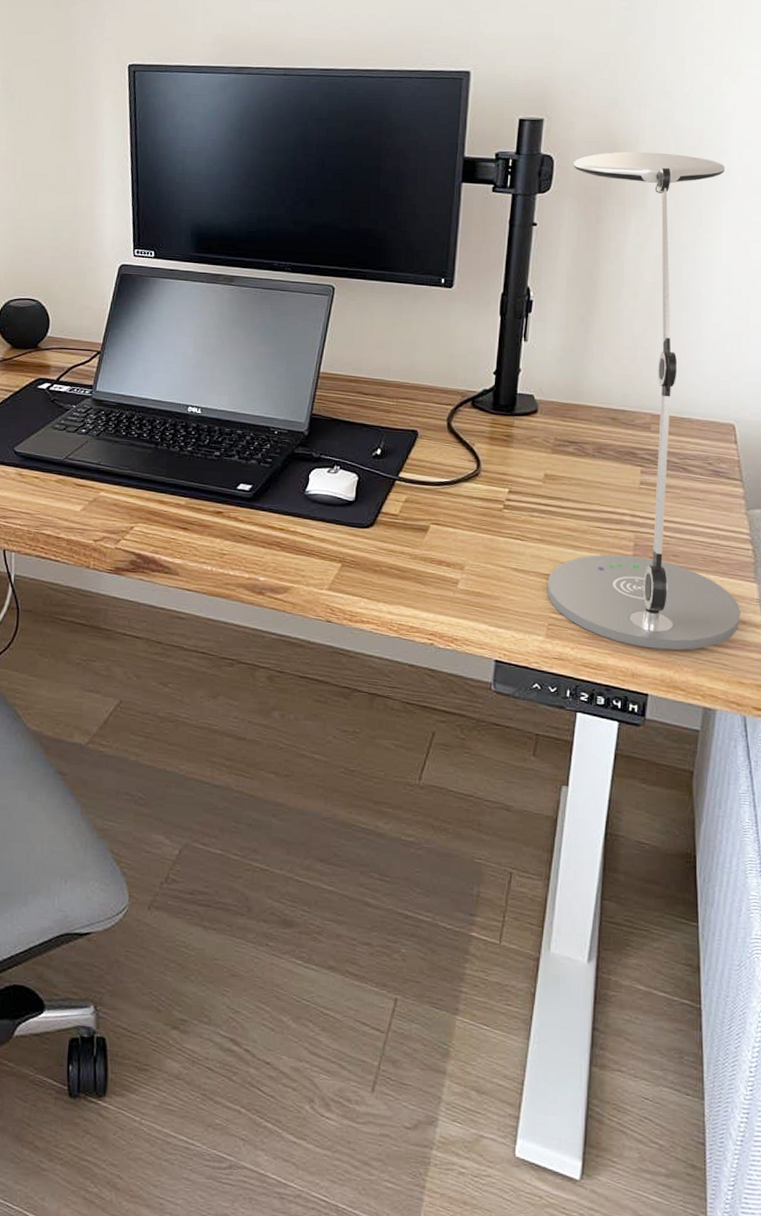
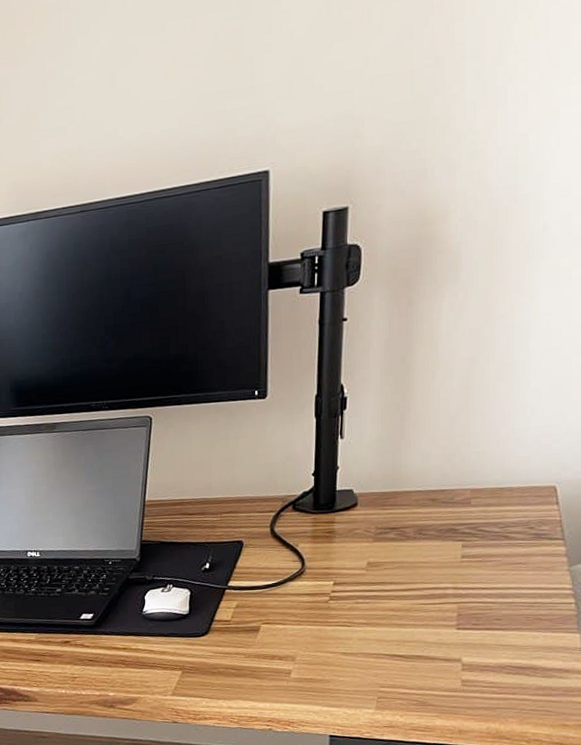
desk lamp: present [547,151,740,651] -> none [375,216,564,706]

